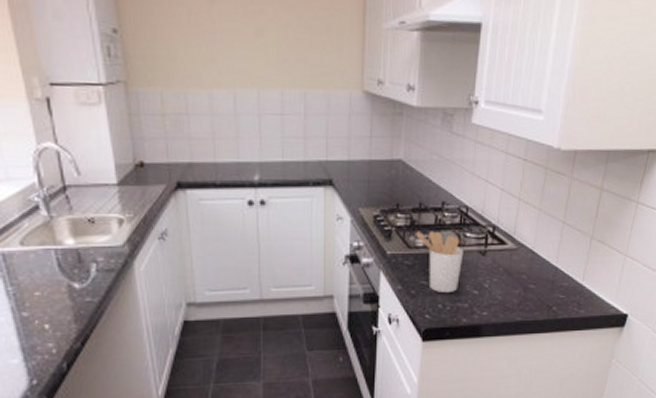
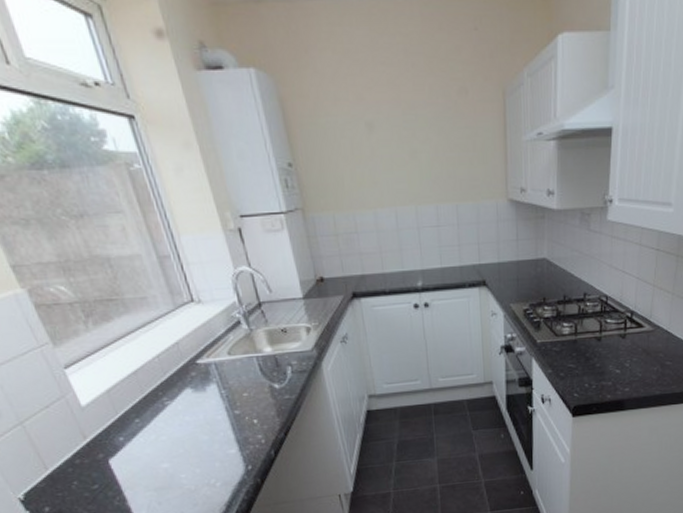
utensil holder: present [416,231,464,292] -> none [562,319,606,373]

